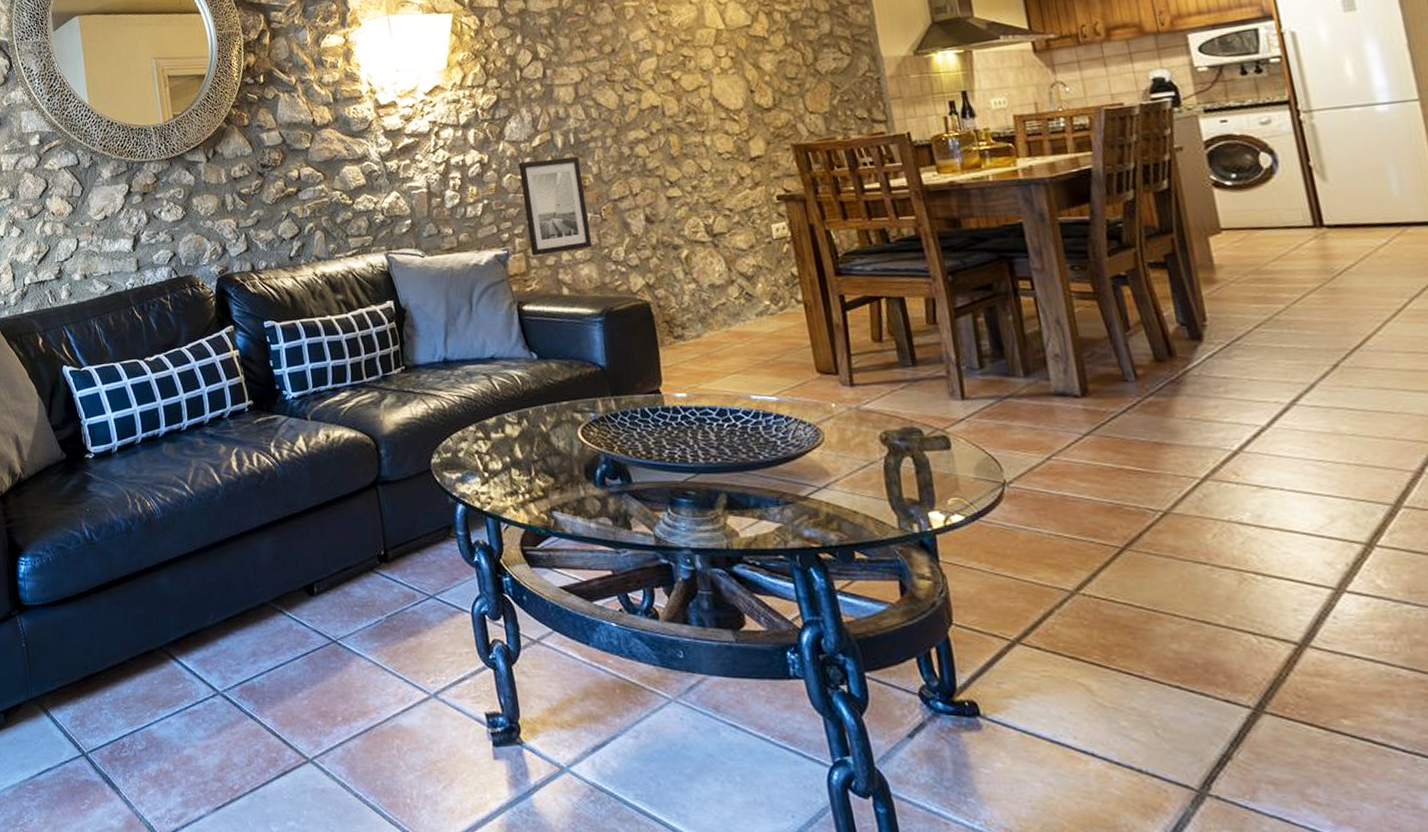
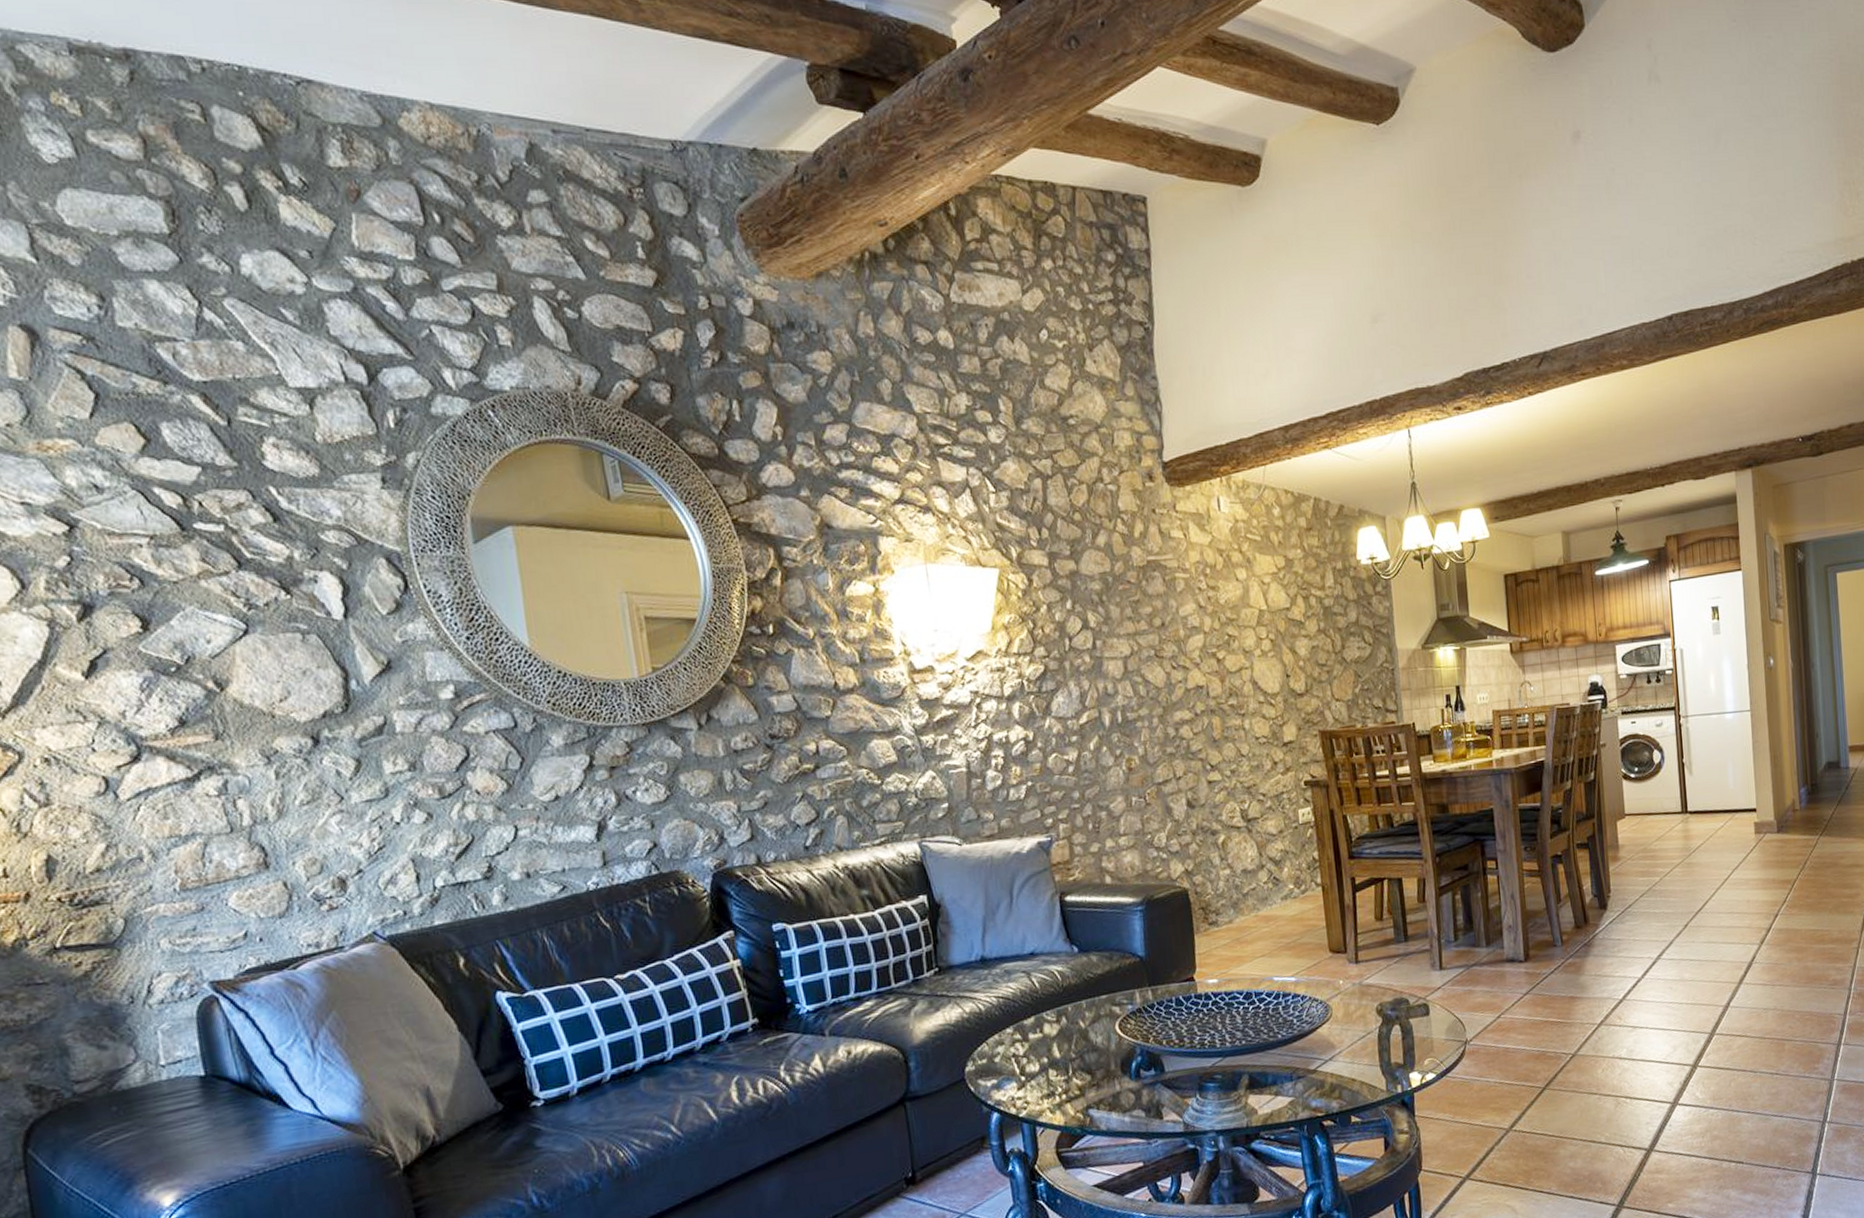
wall art: present [518,156,593,256] -> none [1064,735,1136,843]

